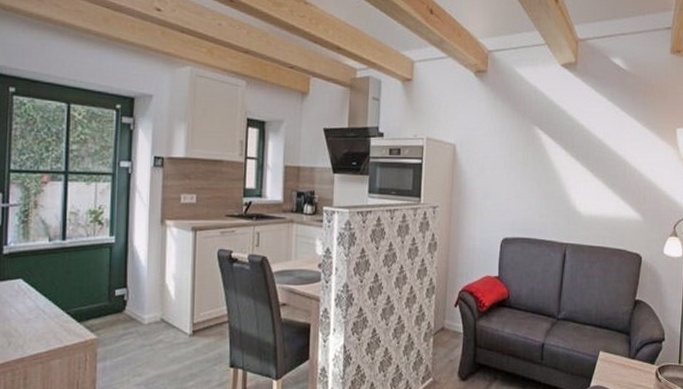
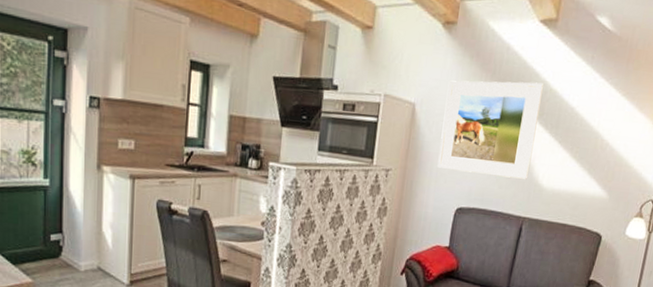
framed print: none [481,119,572,207] -> present [437,80,544,179]

